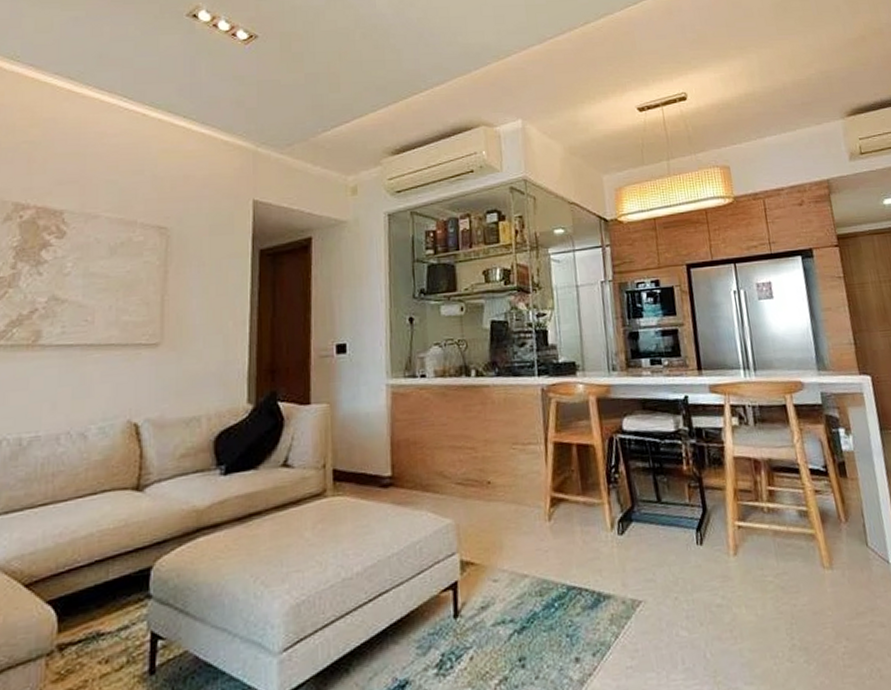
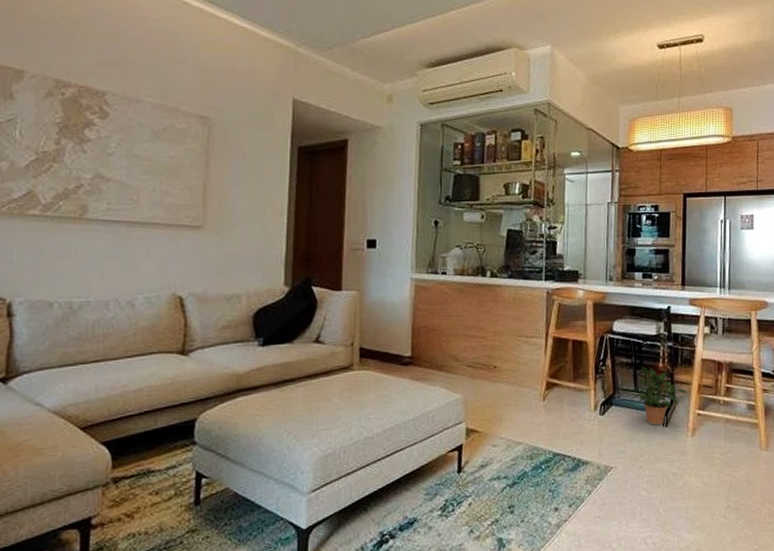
potted plant: none [651,470,722,544] -> present [629,366,688,425]

